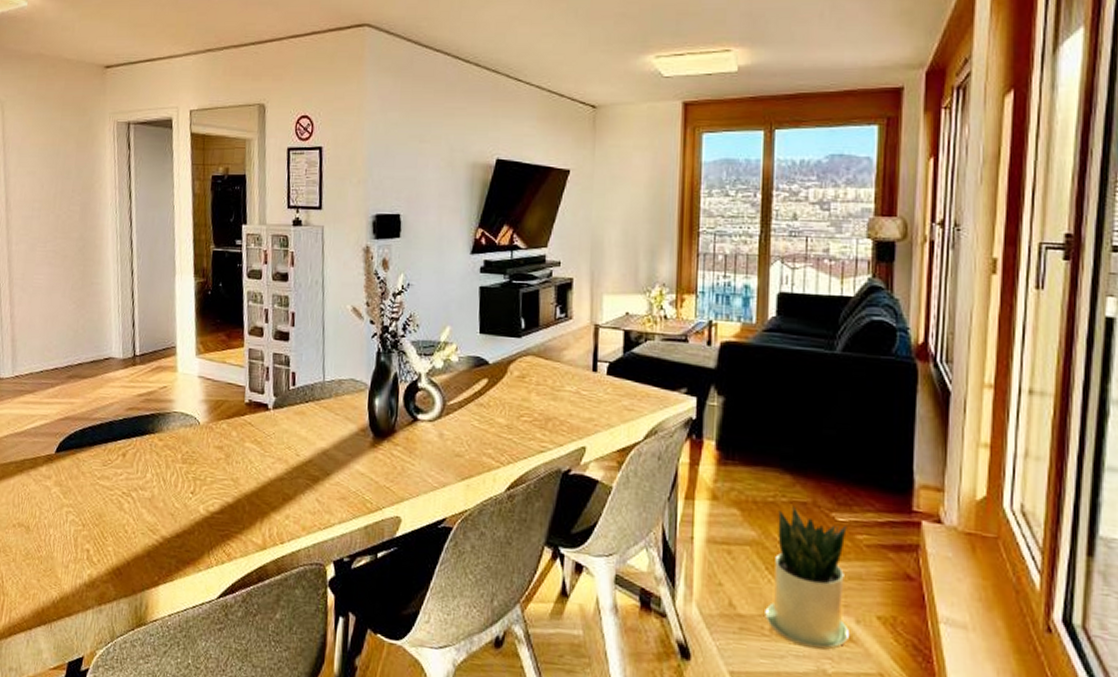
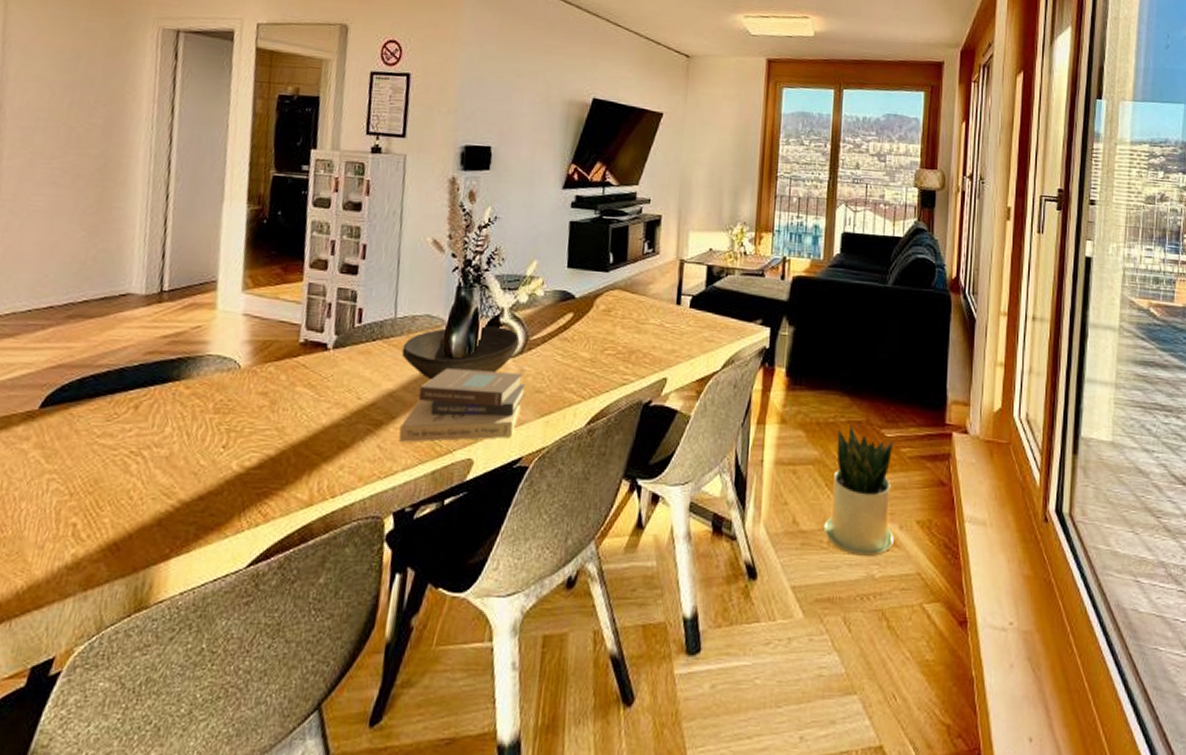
bowl: none [331,390,438,441] -> present [401,326,520,380]
books: none [333,430,446,499] -> present [398,368,526,442]

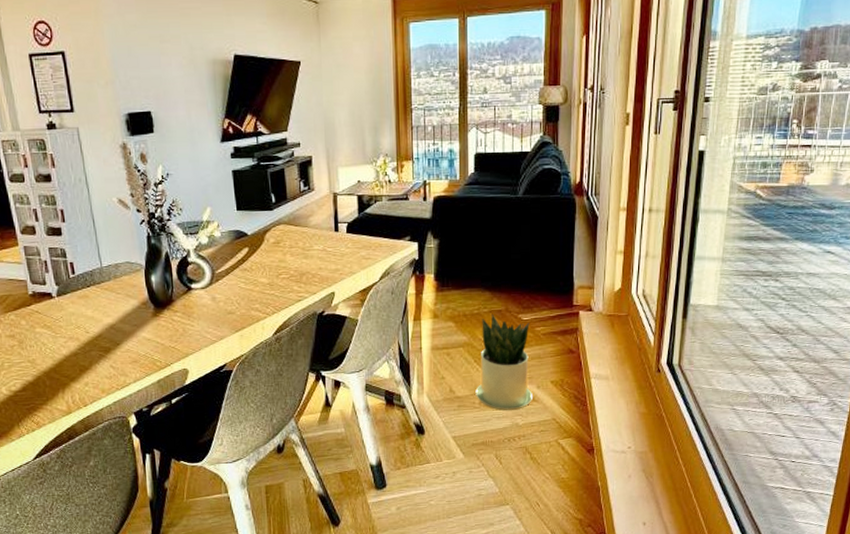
books: present [398,368,526,442] -> none [124,300,220,361]
bowl: present [401,326,520,380] -> none [113,265,208,313]

